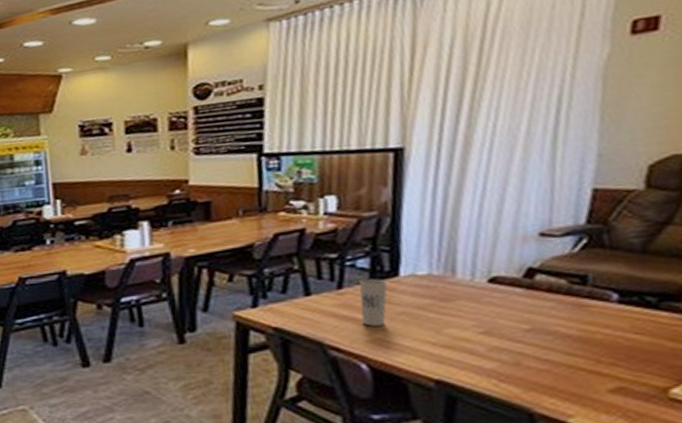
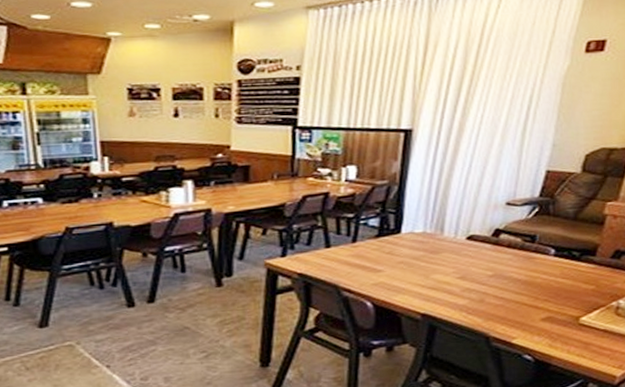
cup: present [359,278,388,326] -> none [369,234,391,273]

